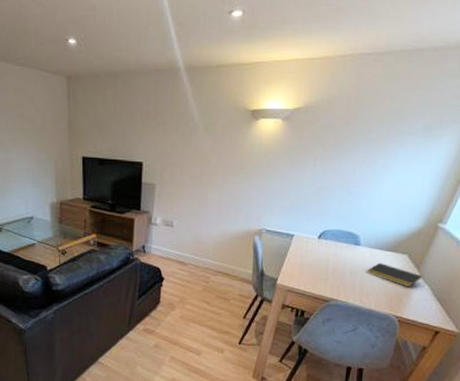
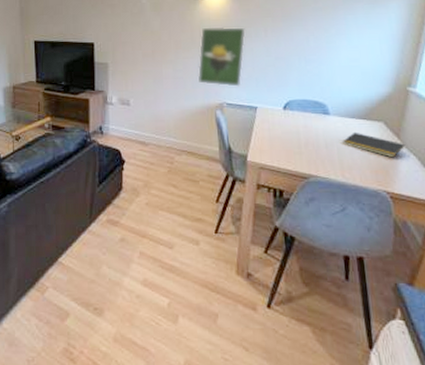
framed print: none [241,153,295,214] -> present [197,26,246,87]

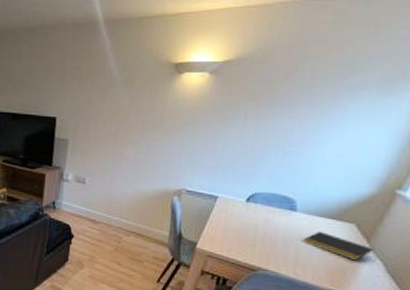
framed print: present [197,26,246,87] -> none [160,108,223,174]

